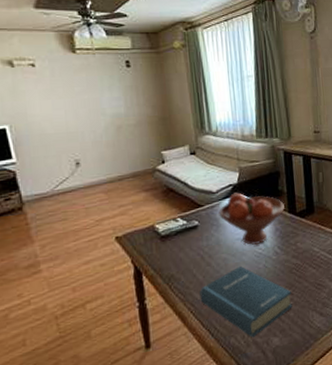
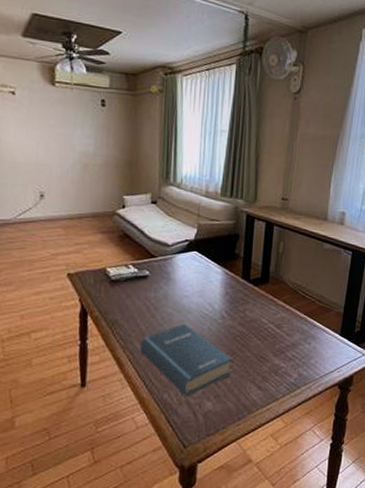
fruit bowl: present [219,192,286,246] -> none [171,249,240,306]

